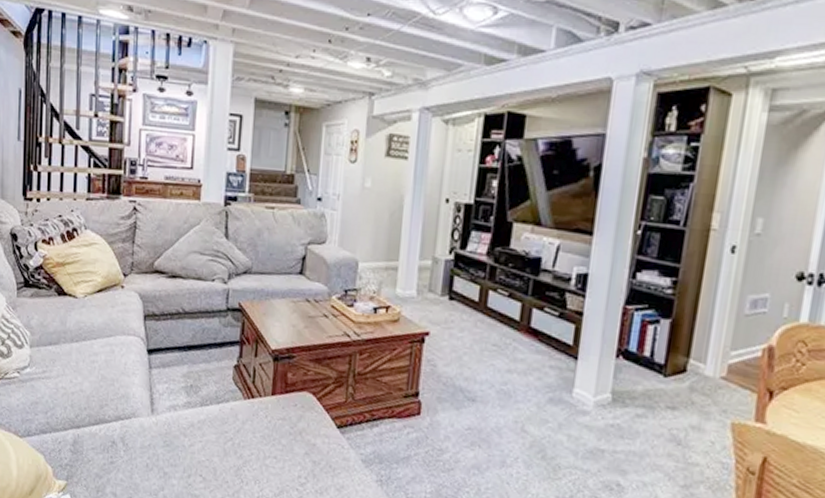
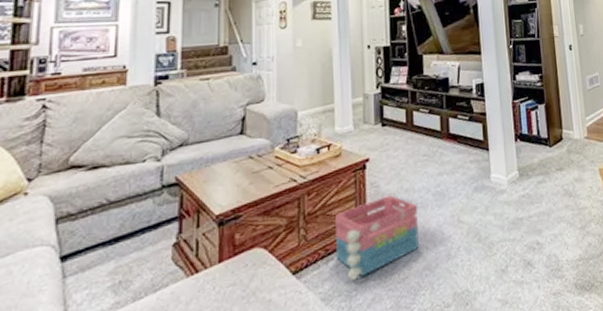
storage basket: none [381,378,476,454] -> present [335,195,419,281]

